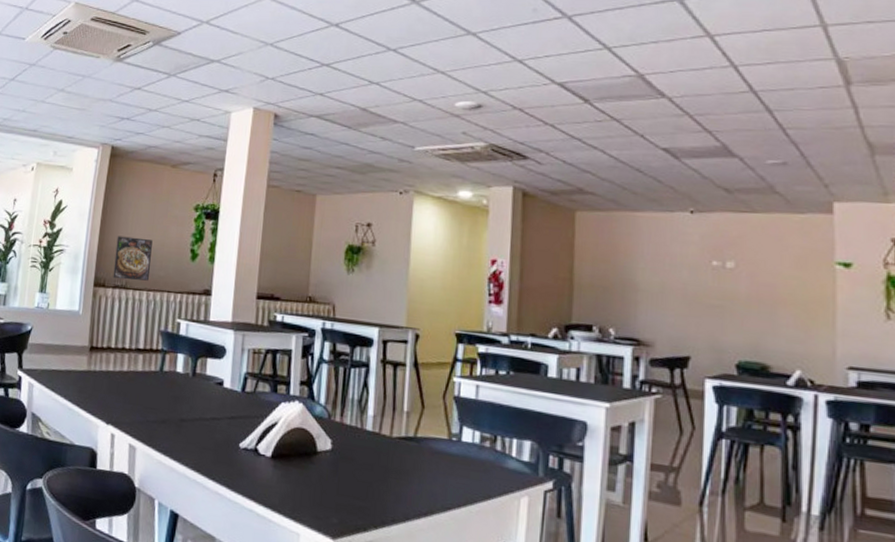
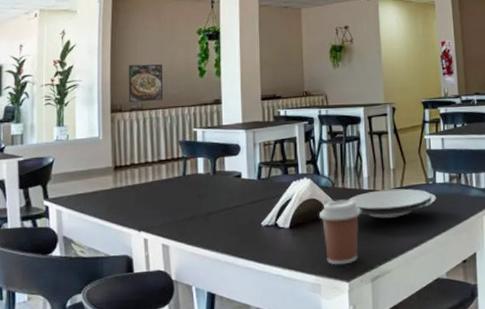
coffee cup: none [308,436,360,518] -> present [319,199,361,266]
plate: none [345,434,460,474] -> present [348,188,437,219]

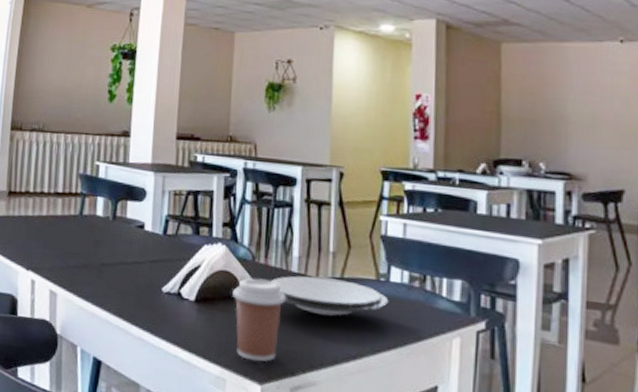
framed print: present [128,64,163,103] -> none [30,78,69,123]

